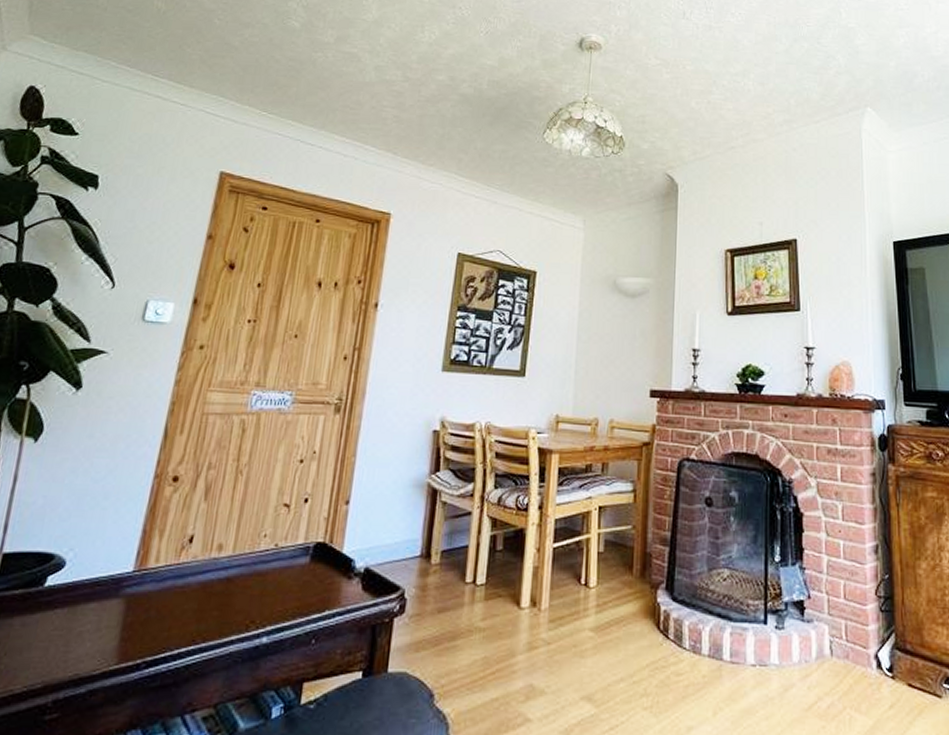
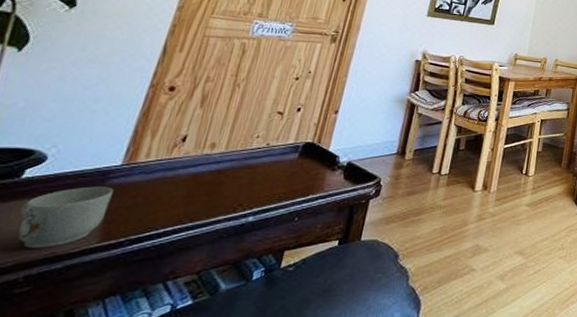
mug: none [45,597,127,668] -> present [18,186,113,248]

